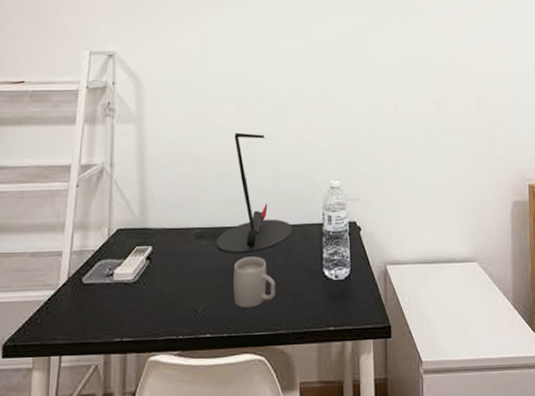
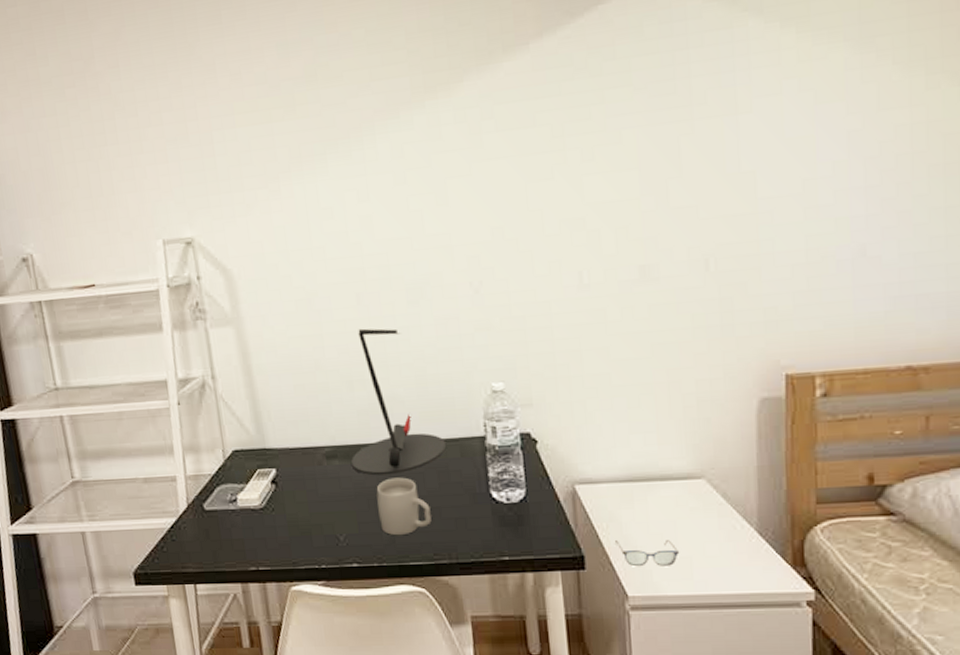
glasses: none [413,312,460,335] -> present [614,540,680,567]

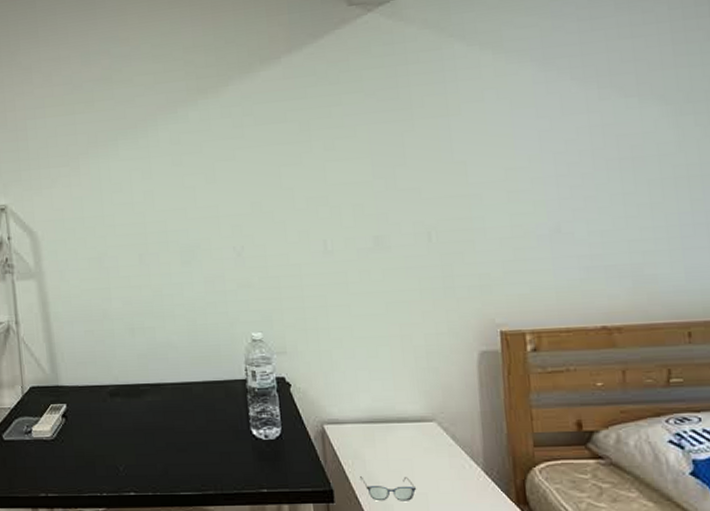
desk lamp: present [351,328,447,476] -> none [131,283,214,412]
mug: present [376,477,432,536] -> none [152,414,200,468]

